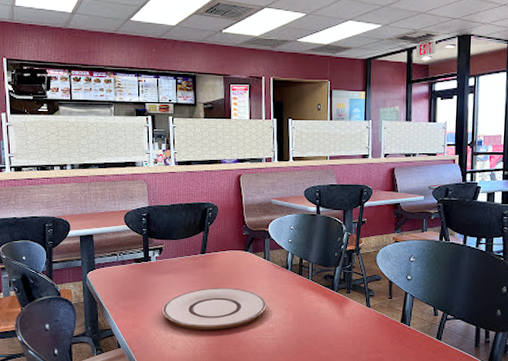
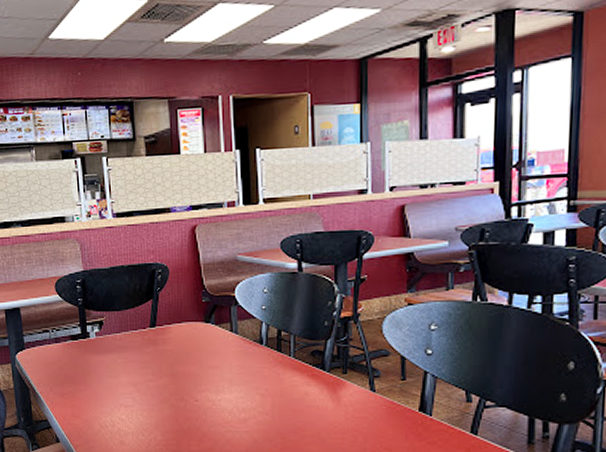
plate: present [162,287,266,330] -> none [106,368,236,422]

